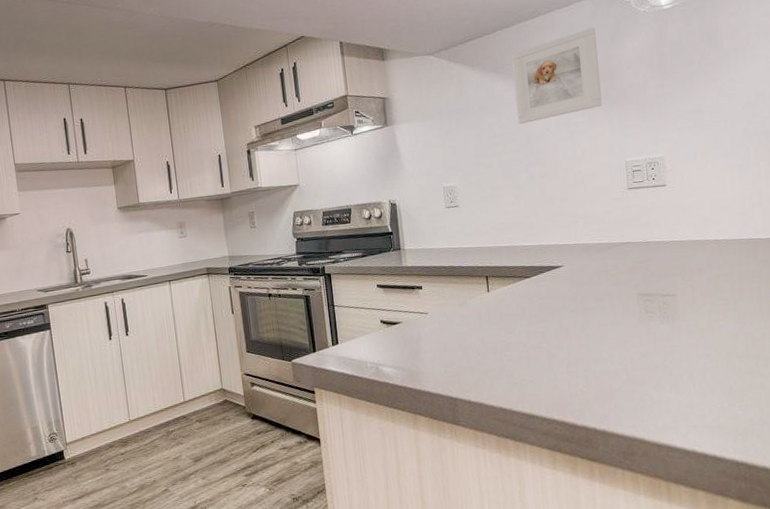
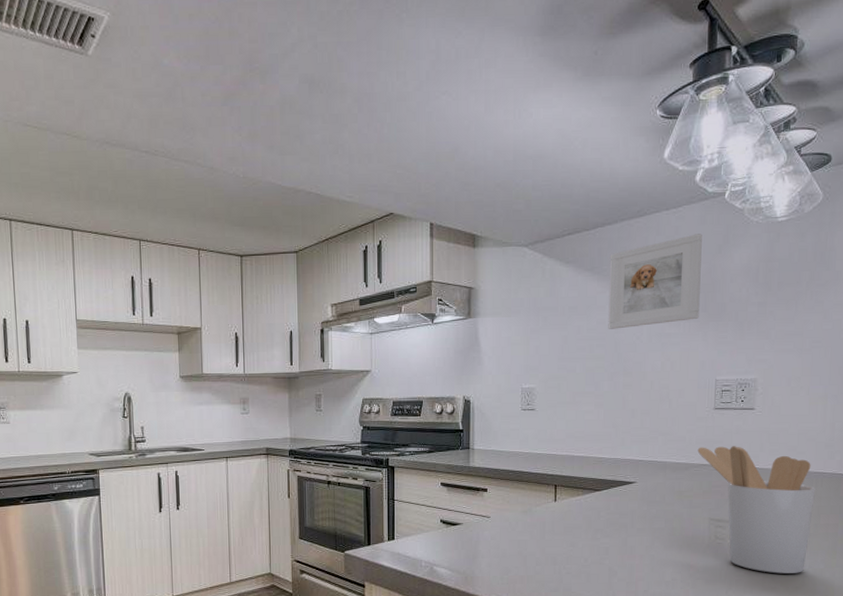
utensil holder: none [617,222,735,341] -> present [697,446,815,574]

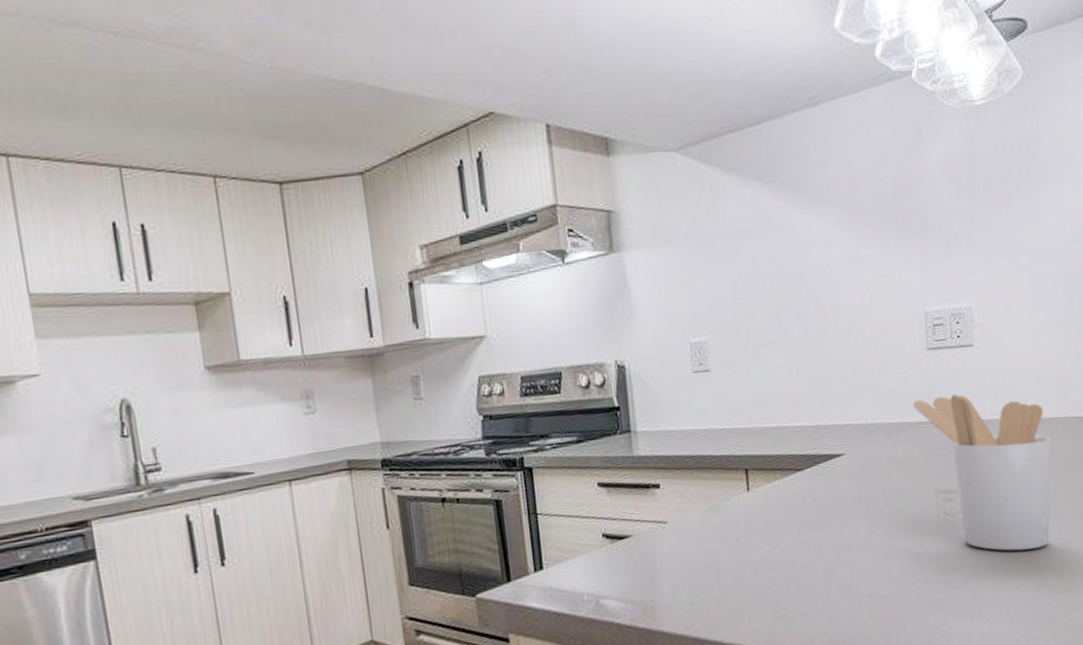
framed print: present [608,234,702,329] -> none [782,125,898,256]

